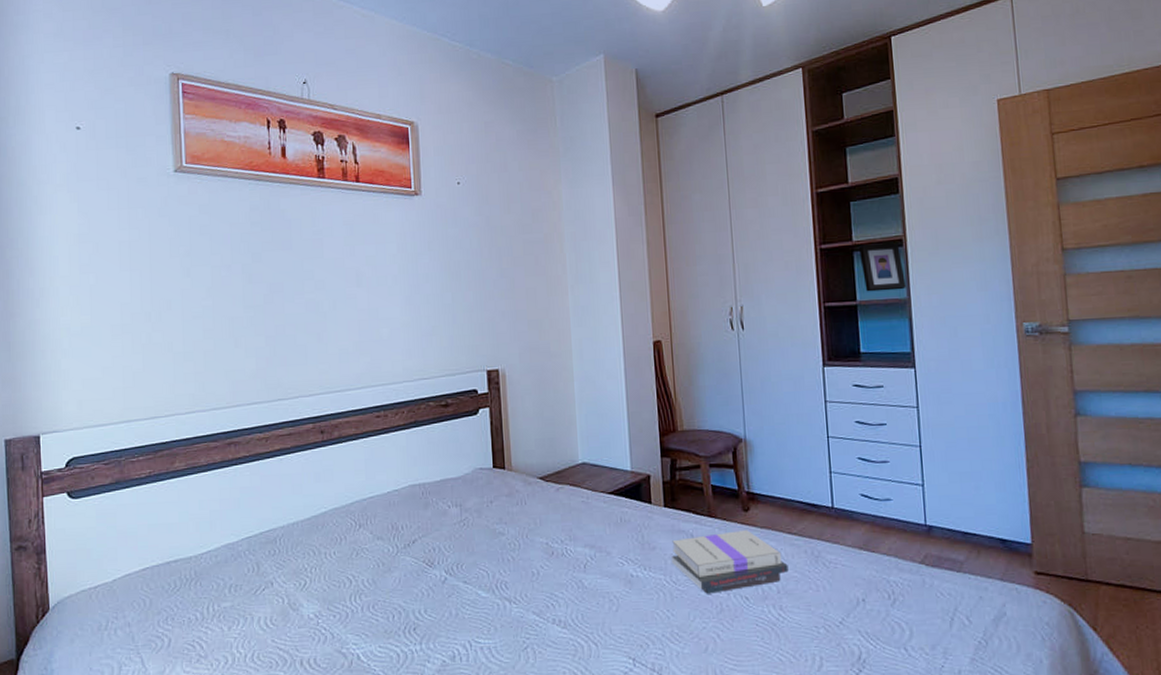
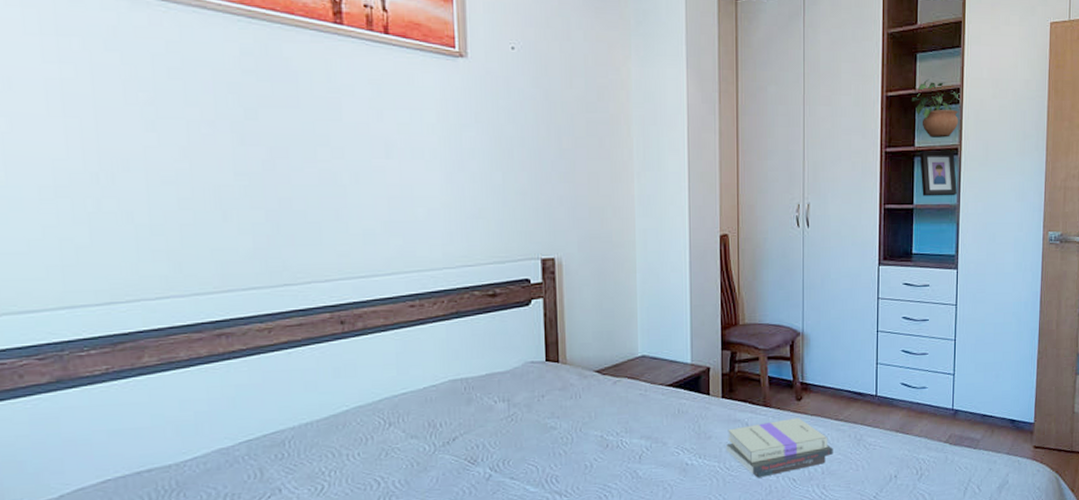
potted plant: none [845,171,902,230] -> present [912,79,962,138]

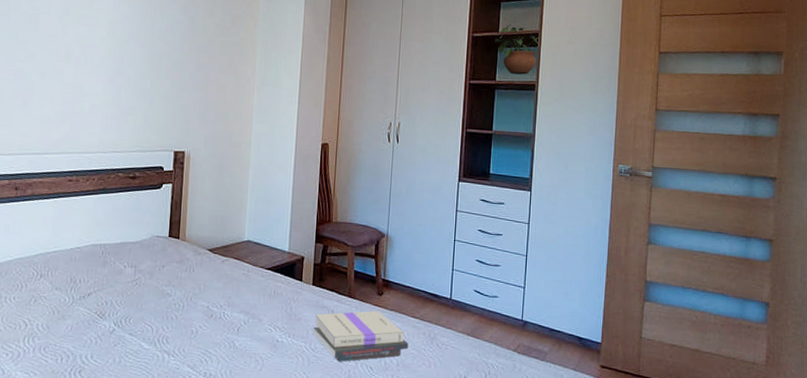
picture frame: present [920,152,957,196] -> none [500,86,533,126]

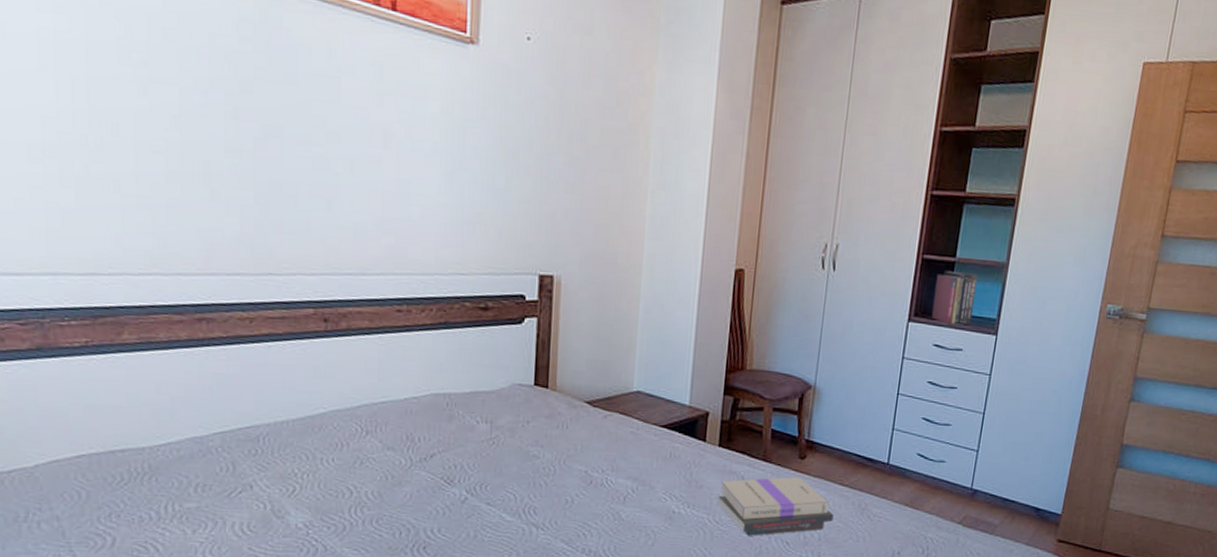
books: none [477,141,512,184] -> present [931,271,979,326]
potted plant: present [495,24,540,75] -> none [969,115,1027,185]

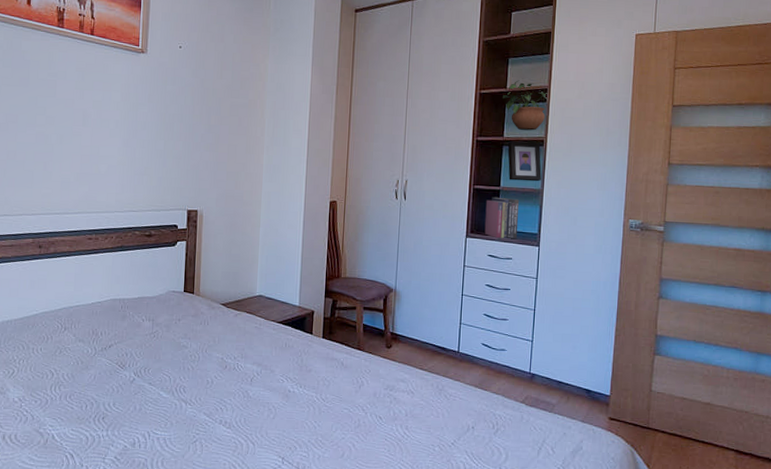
books: present [718,477,834,536] -> none [323,363,417,412]
picture frame: none [967,199,1011,253] -> present [507,142,542,182]
potted plant: none [969,115,1027,185] -> present [503,80,549,131]

